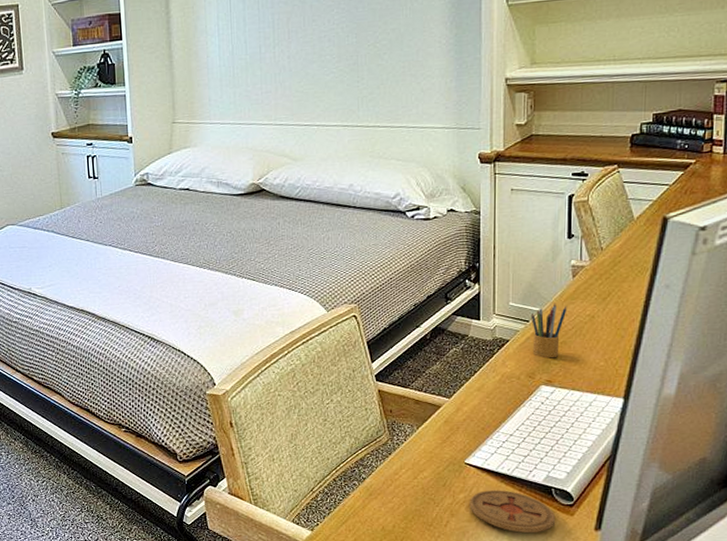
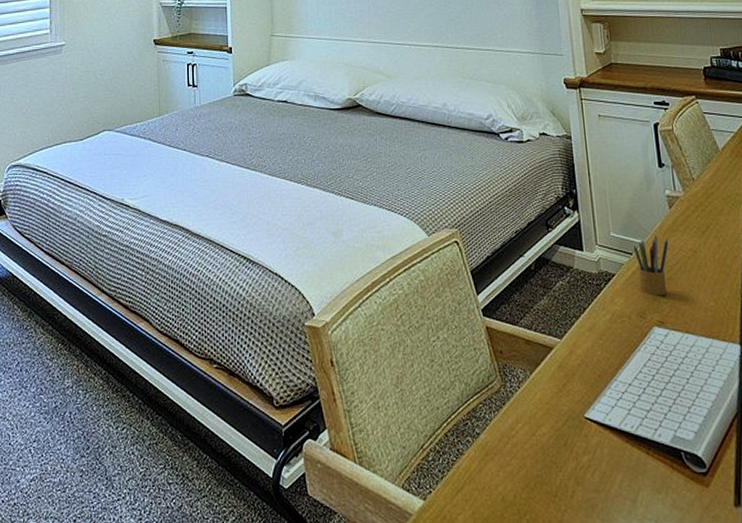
coaster: present [470,490,556,534] -> none [595,452,691,509]

